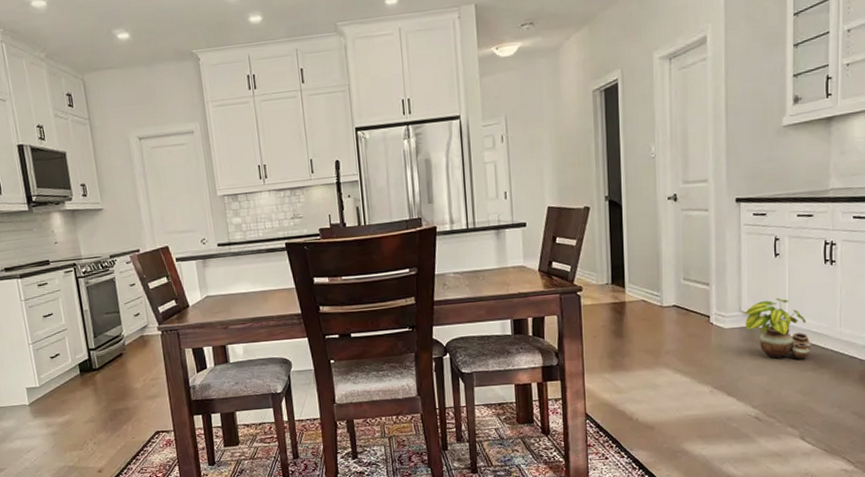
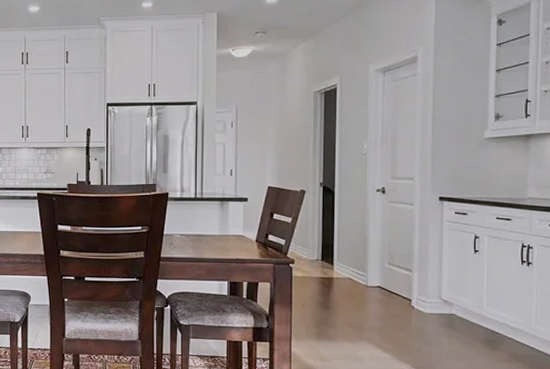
potted plant: present [745,297,811,360] -> none [444,290,508,351]

